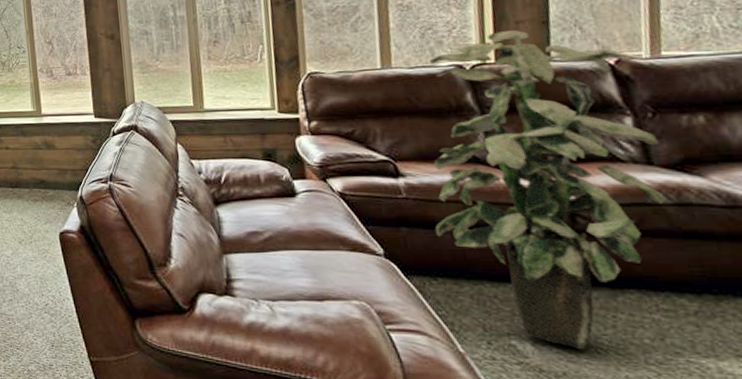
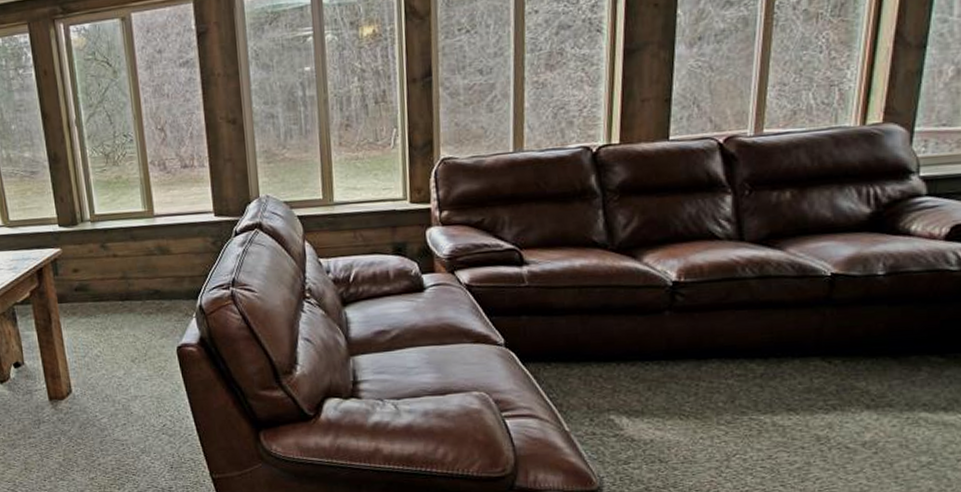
indoor plant: present [429,30,665,349] -> none [552,109,751,417]

